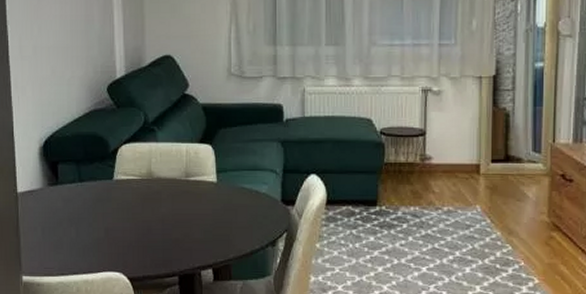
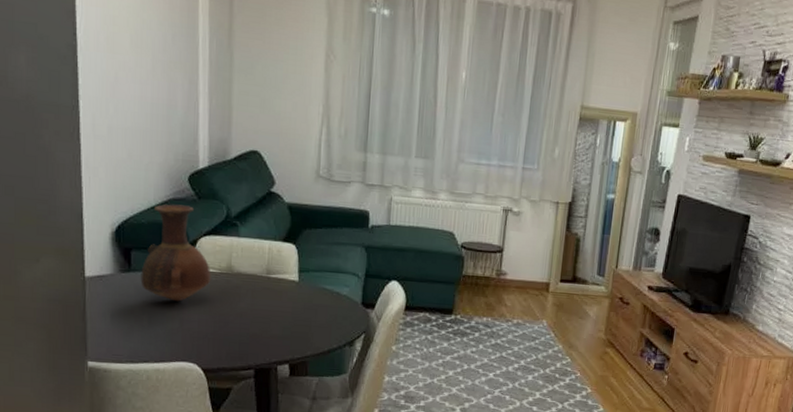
vase: none [67,115,133,211] -> present [140,204,211,302]

